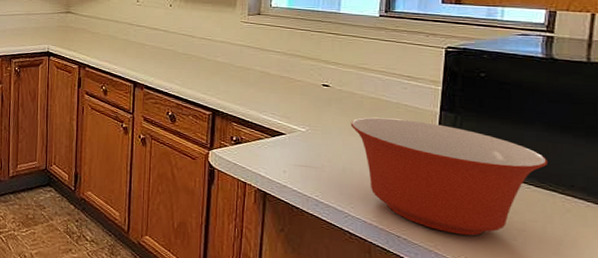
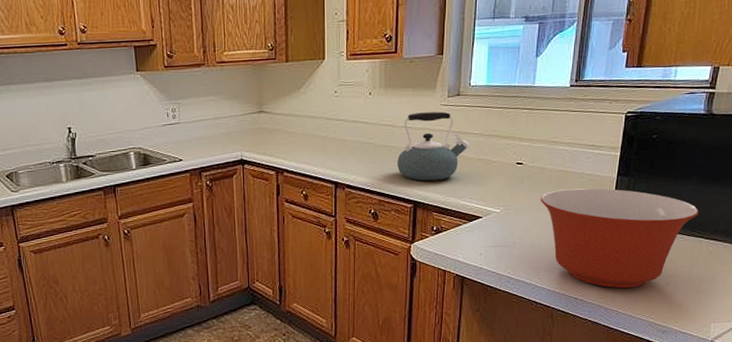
kettle: none [196,26,271,93] -> present [397,111,470,181]

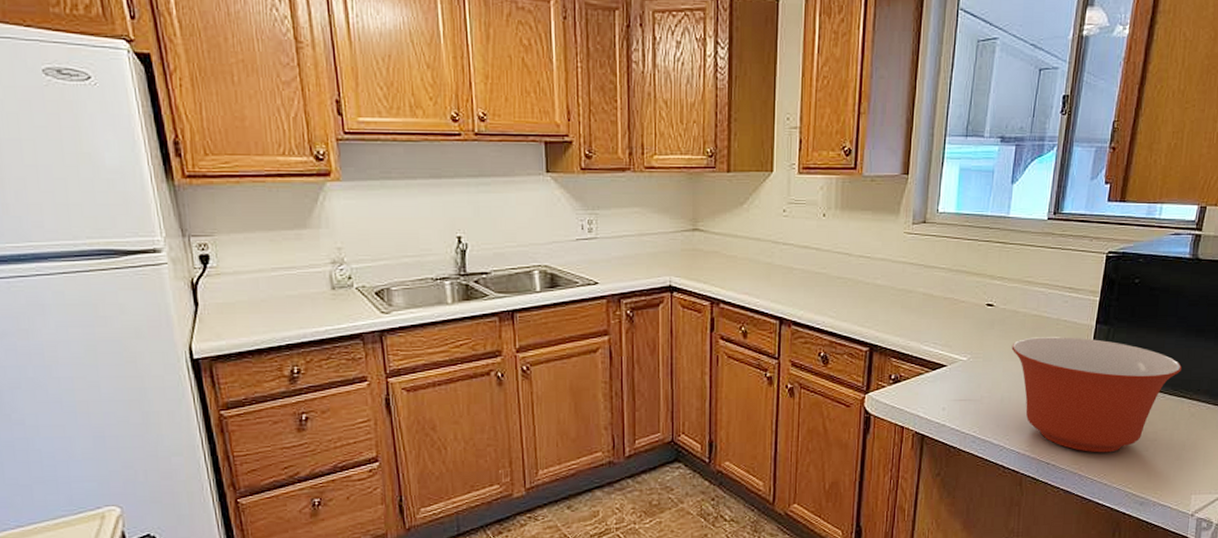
kettle: present [397,111,470,181] -> none [852,240,935,321]

